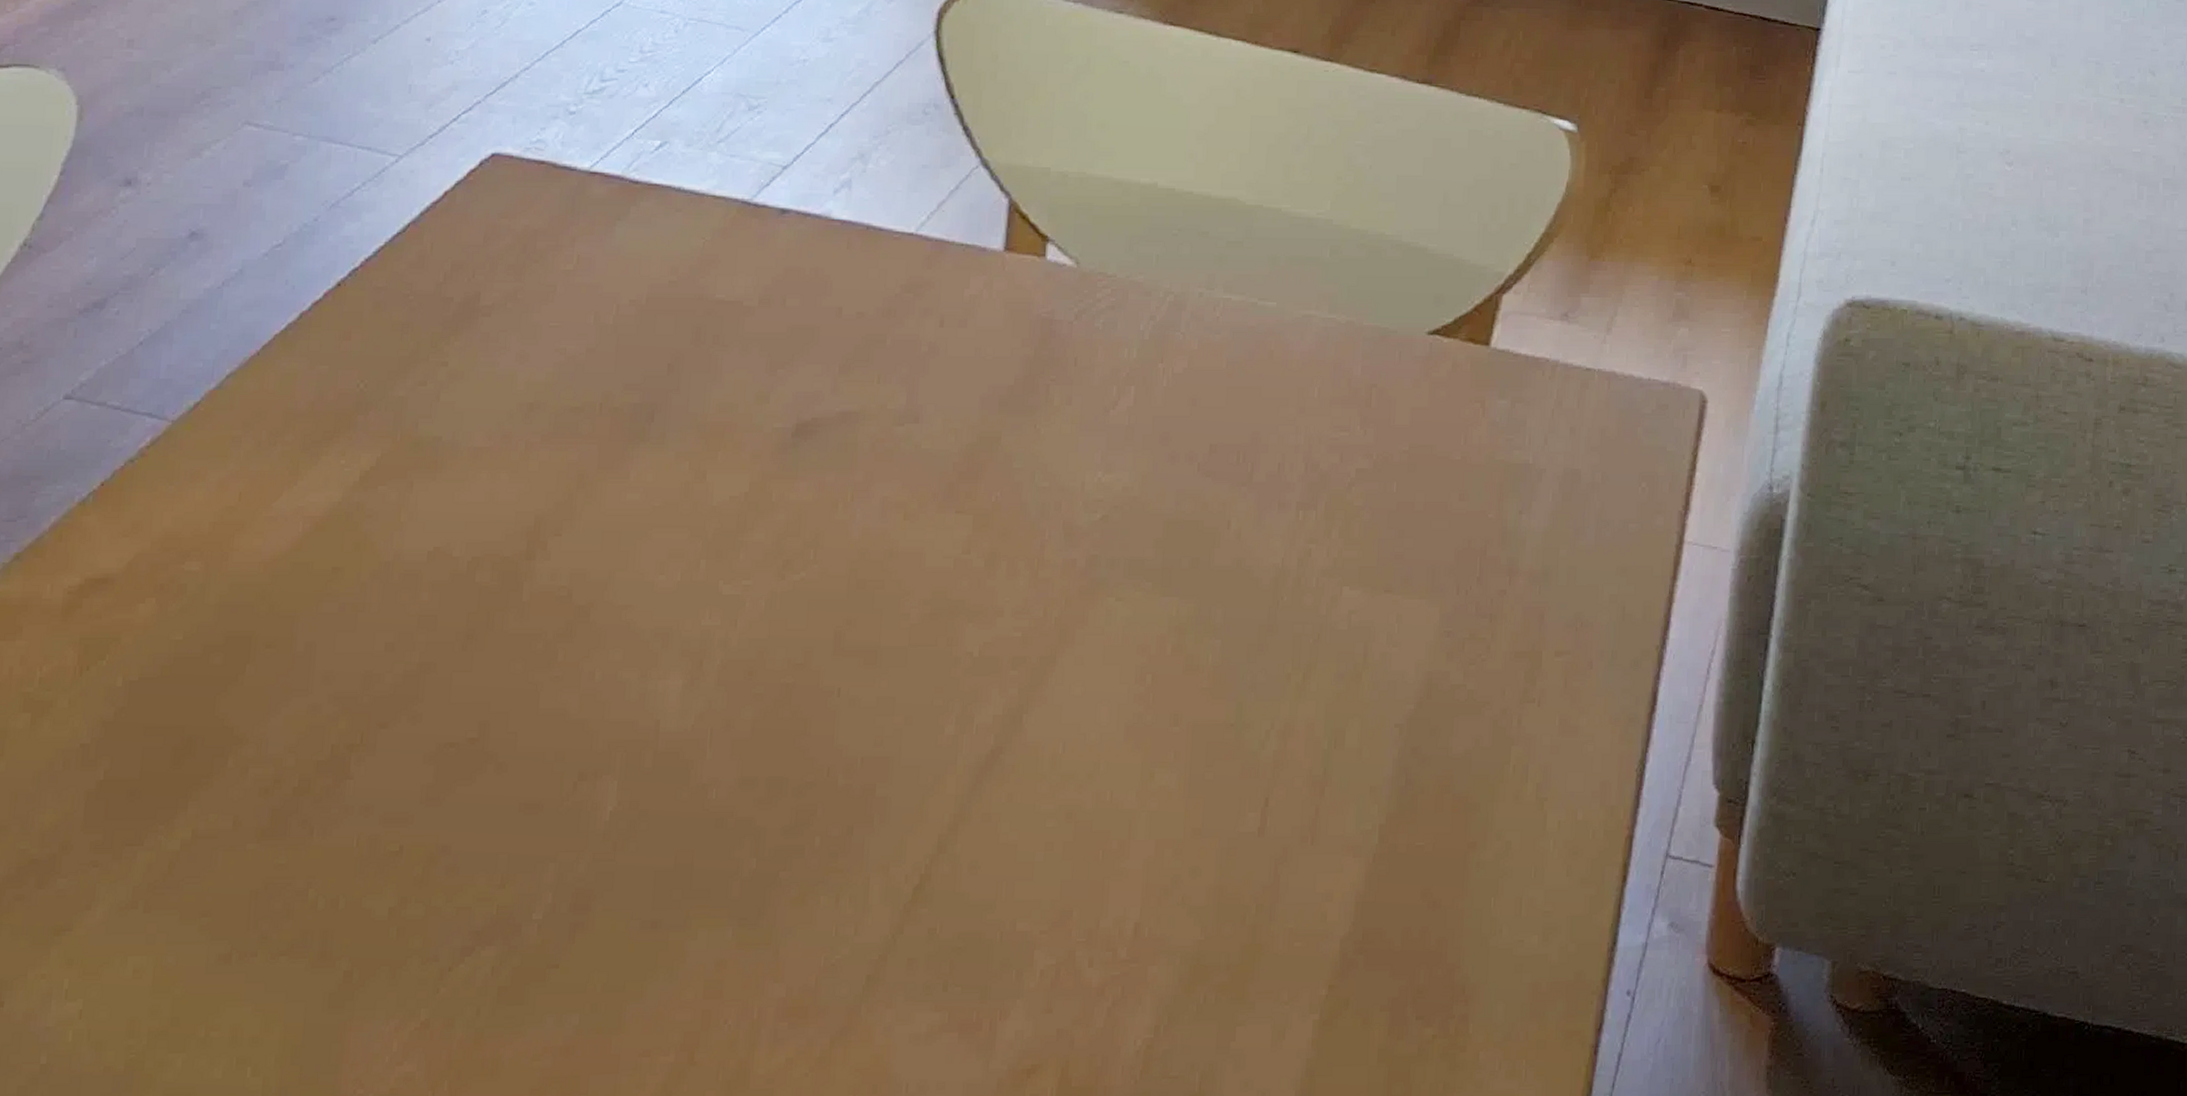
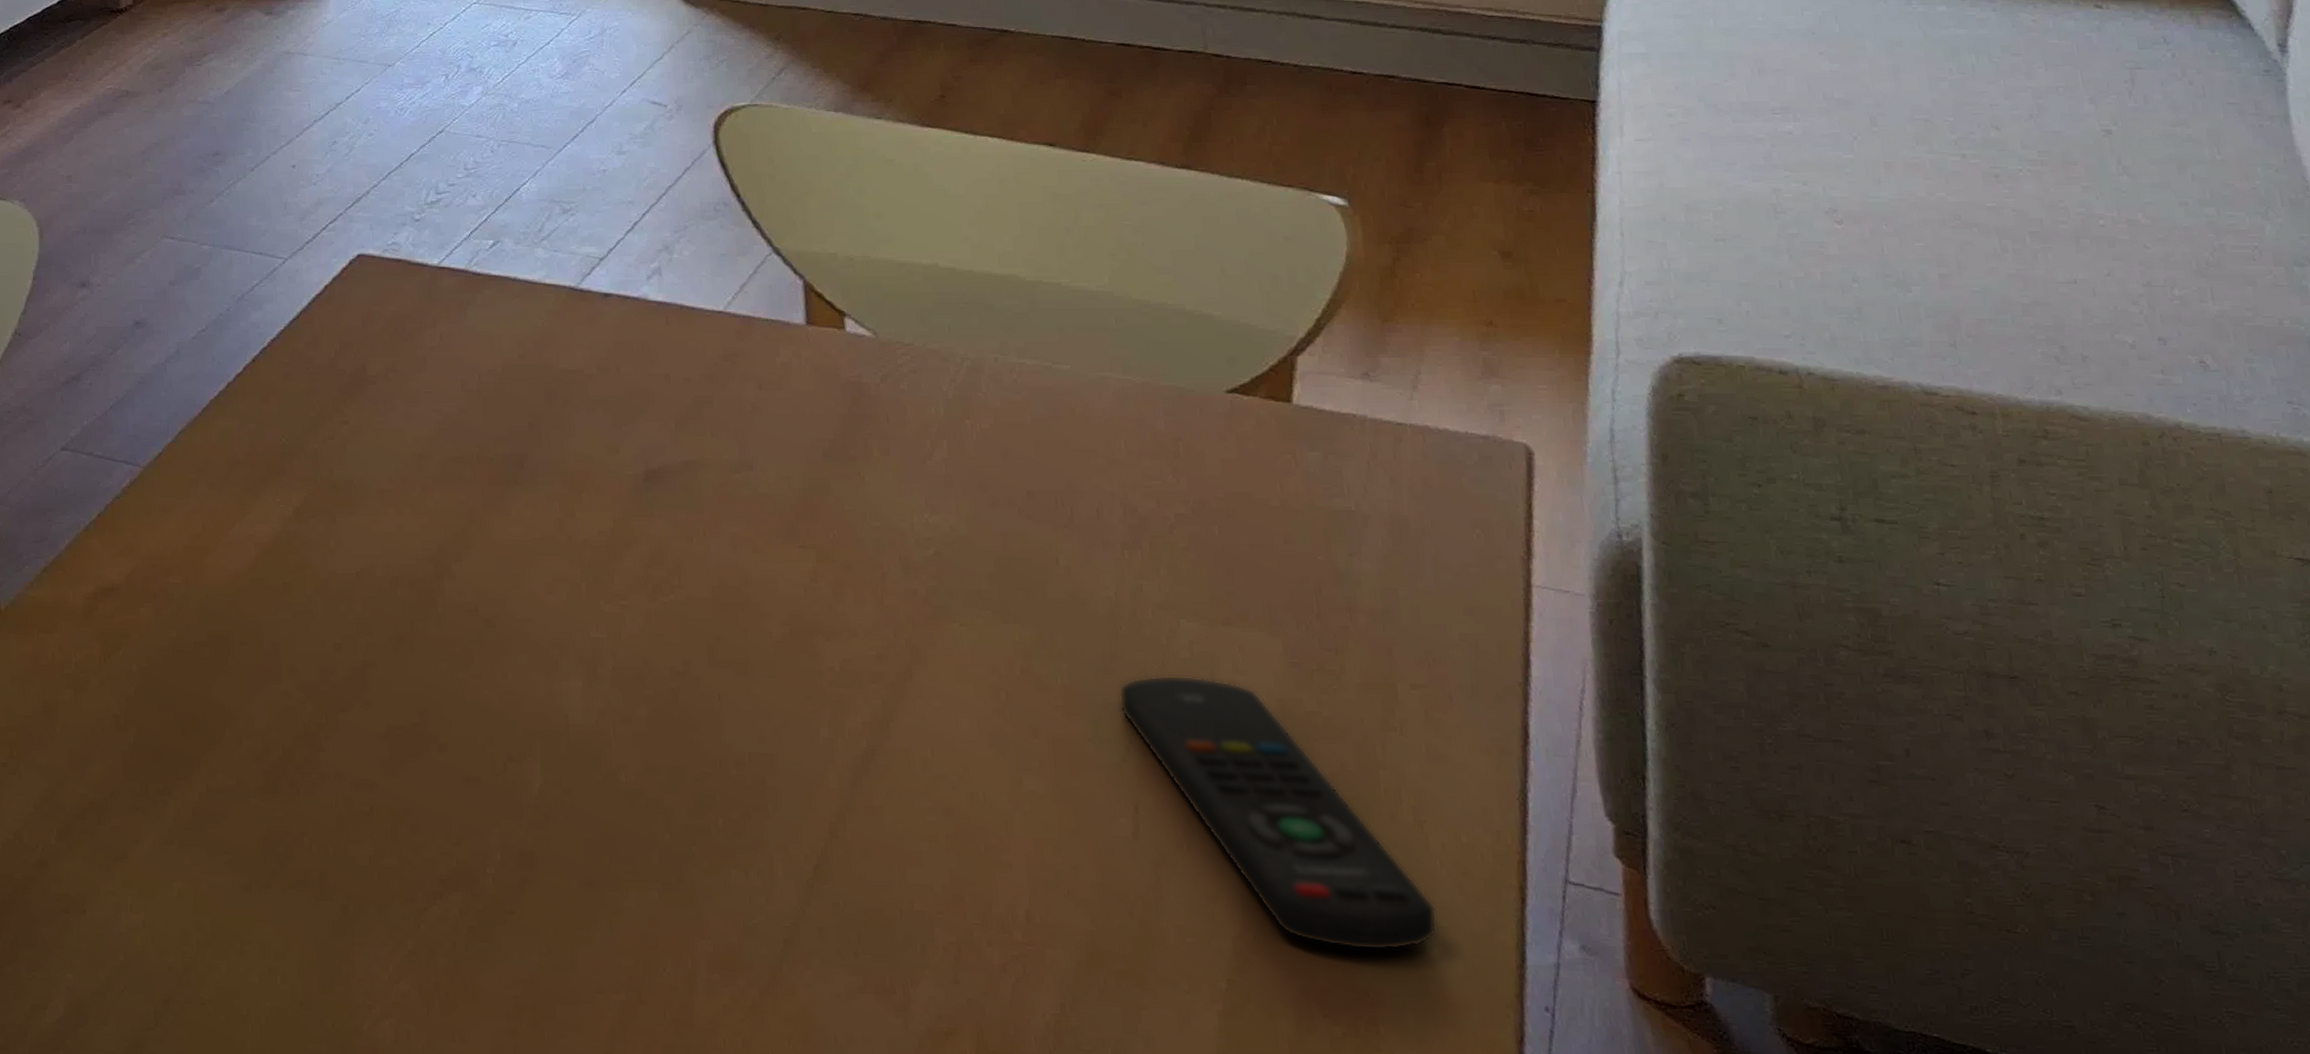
remote control: none [1267,649,1542,943] -> present [1118,675,1438,951]

